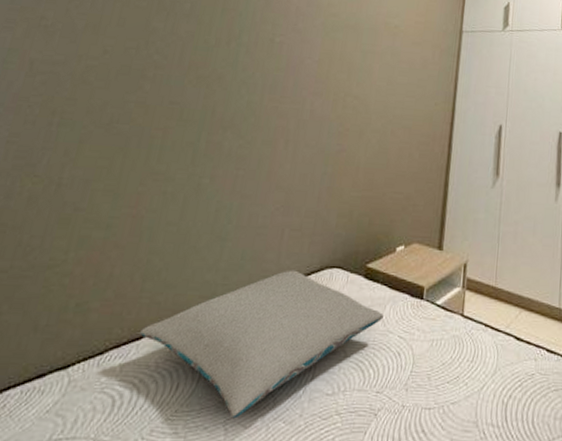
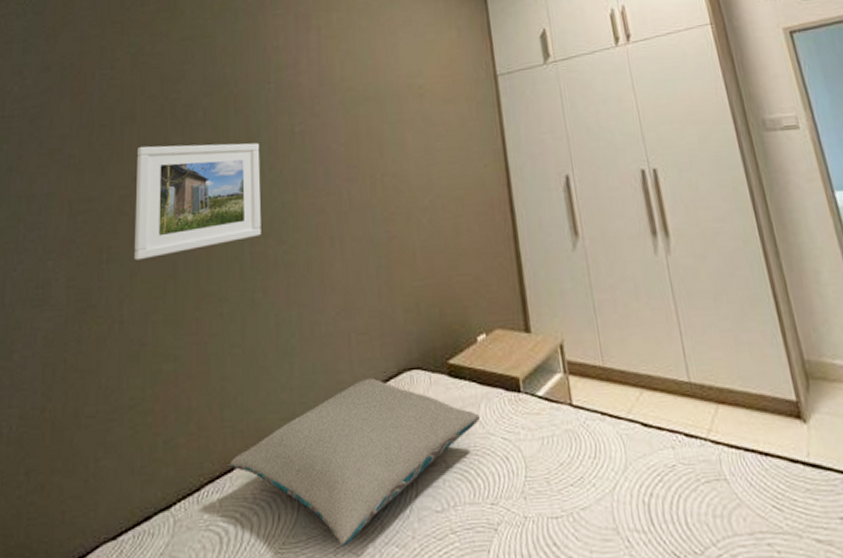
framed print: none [87,23,239,129] -> present [134,142,262,261]

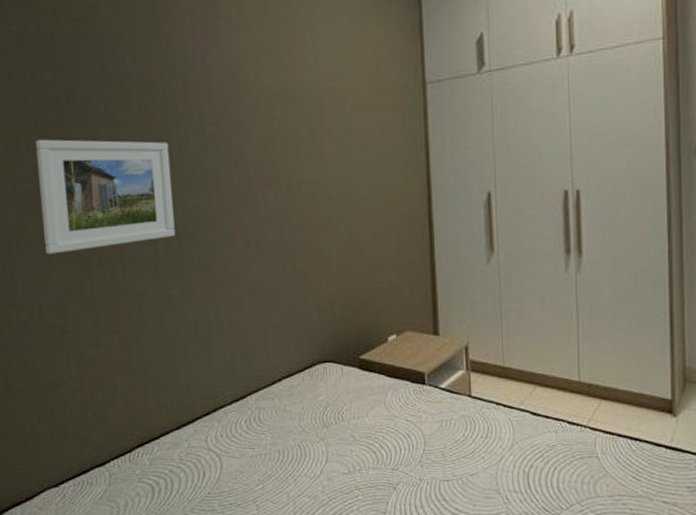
pillow: present [230,378,480,547] -> none [157,368,386,497]

